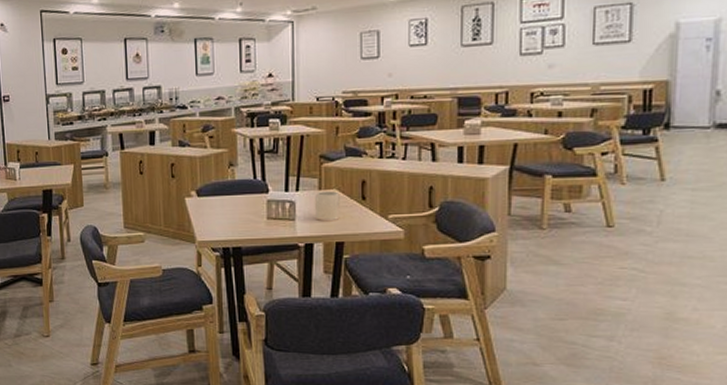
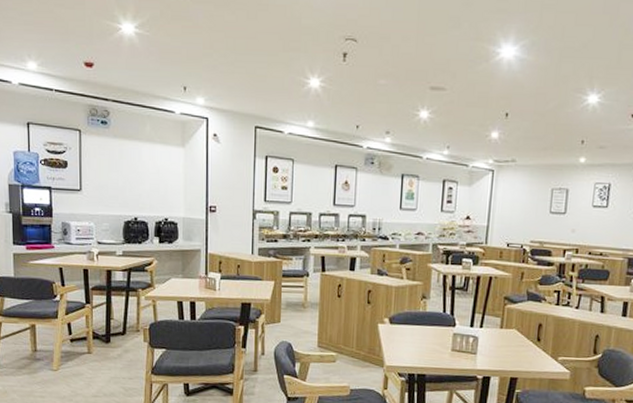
mug: present [314,191,340,222] -> none [494,330,518,358]

